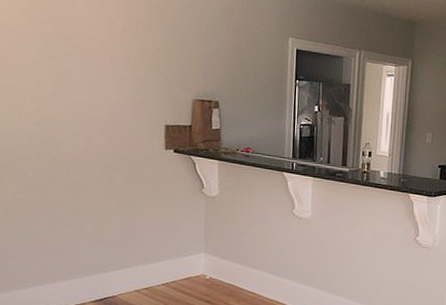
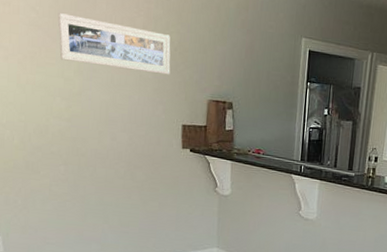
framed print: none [31,15,153,75] -> present [58,13,171,75]

